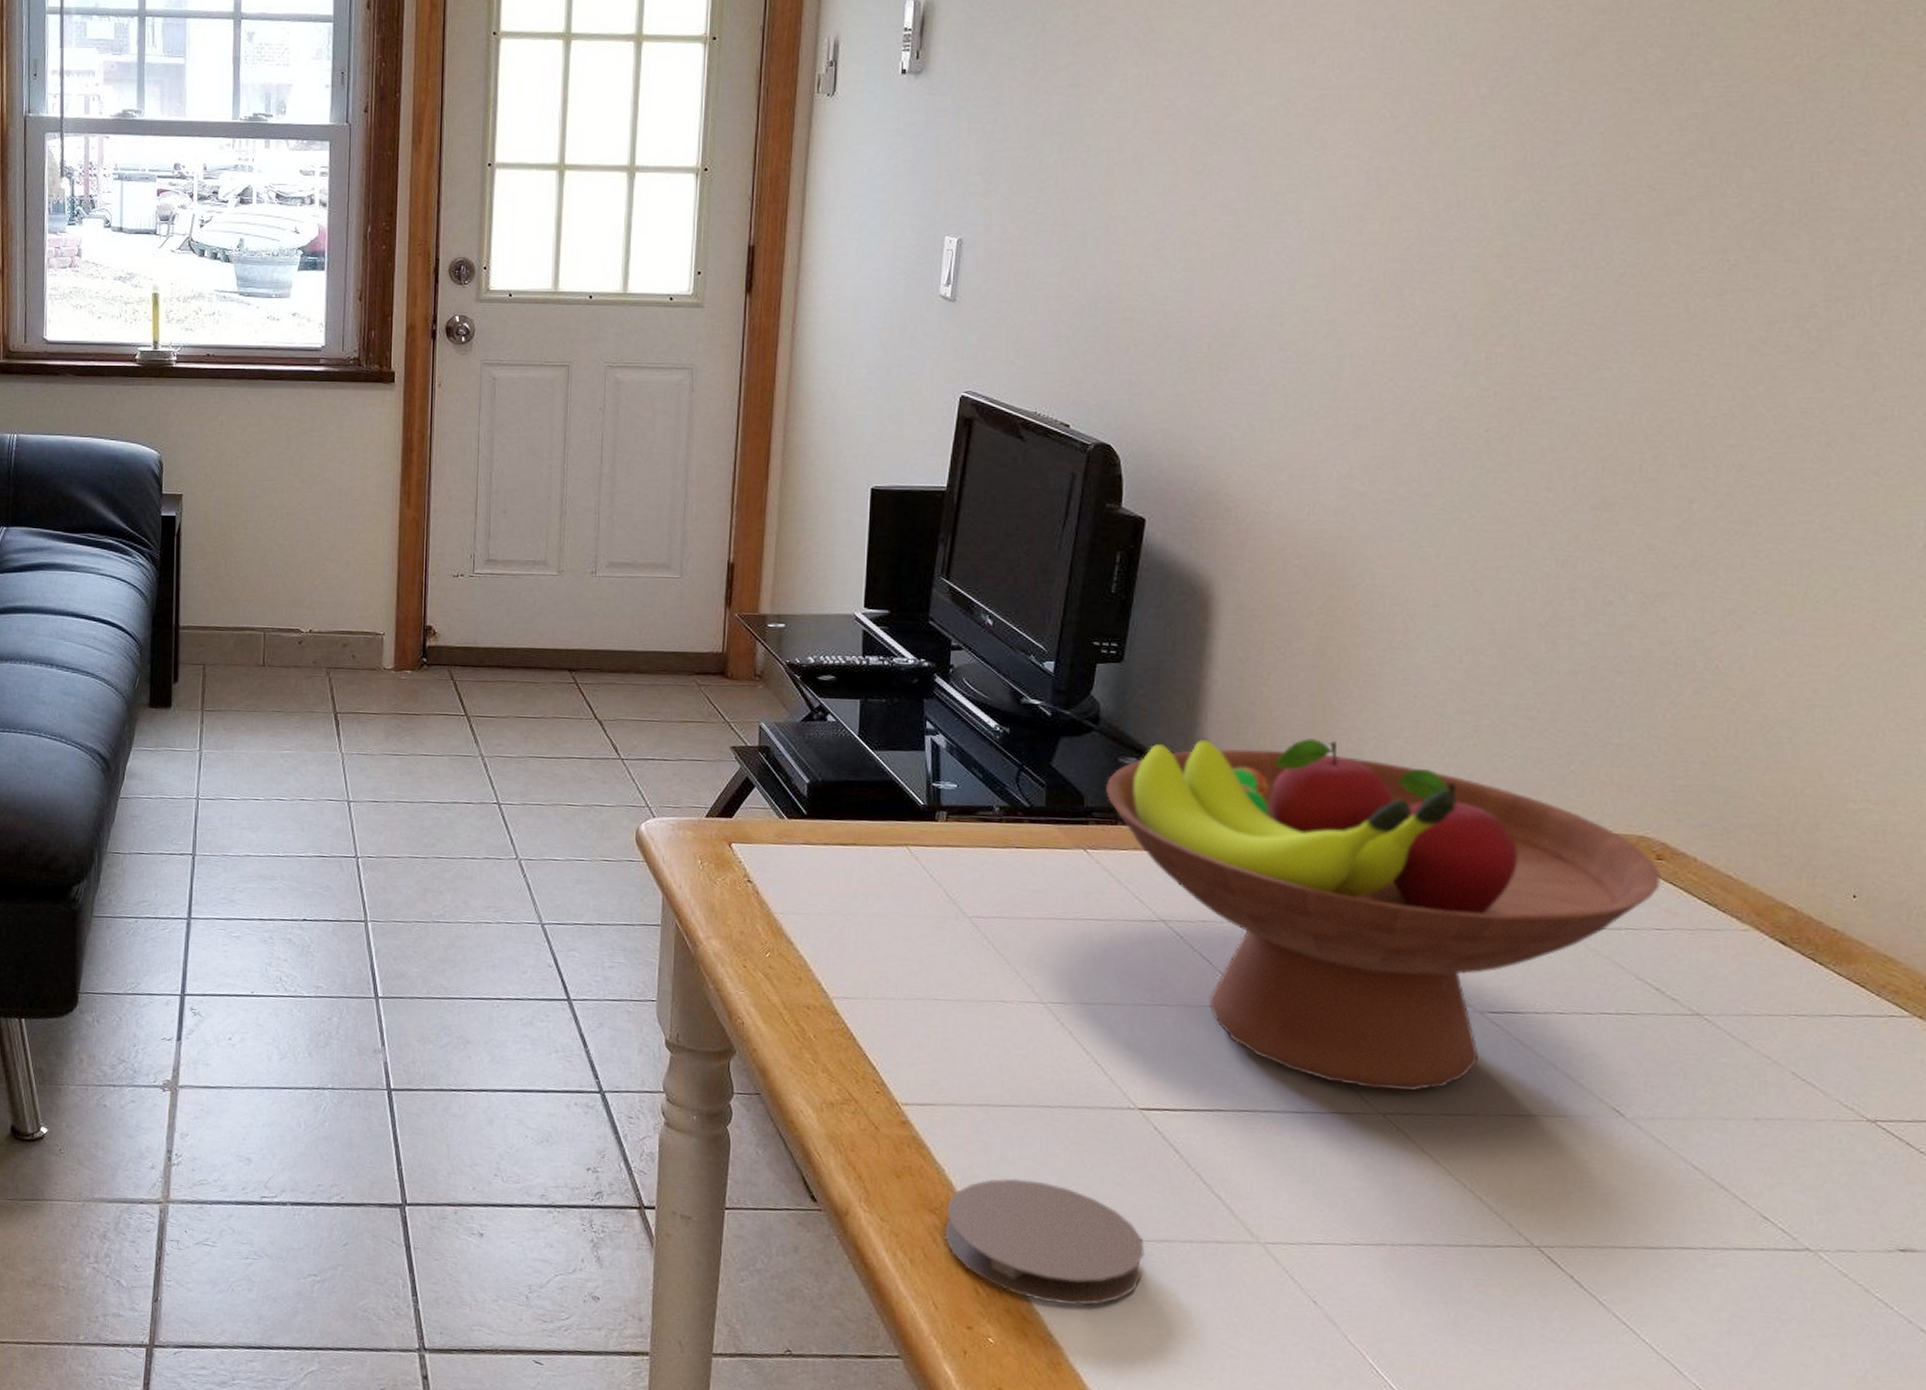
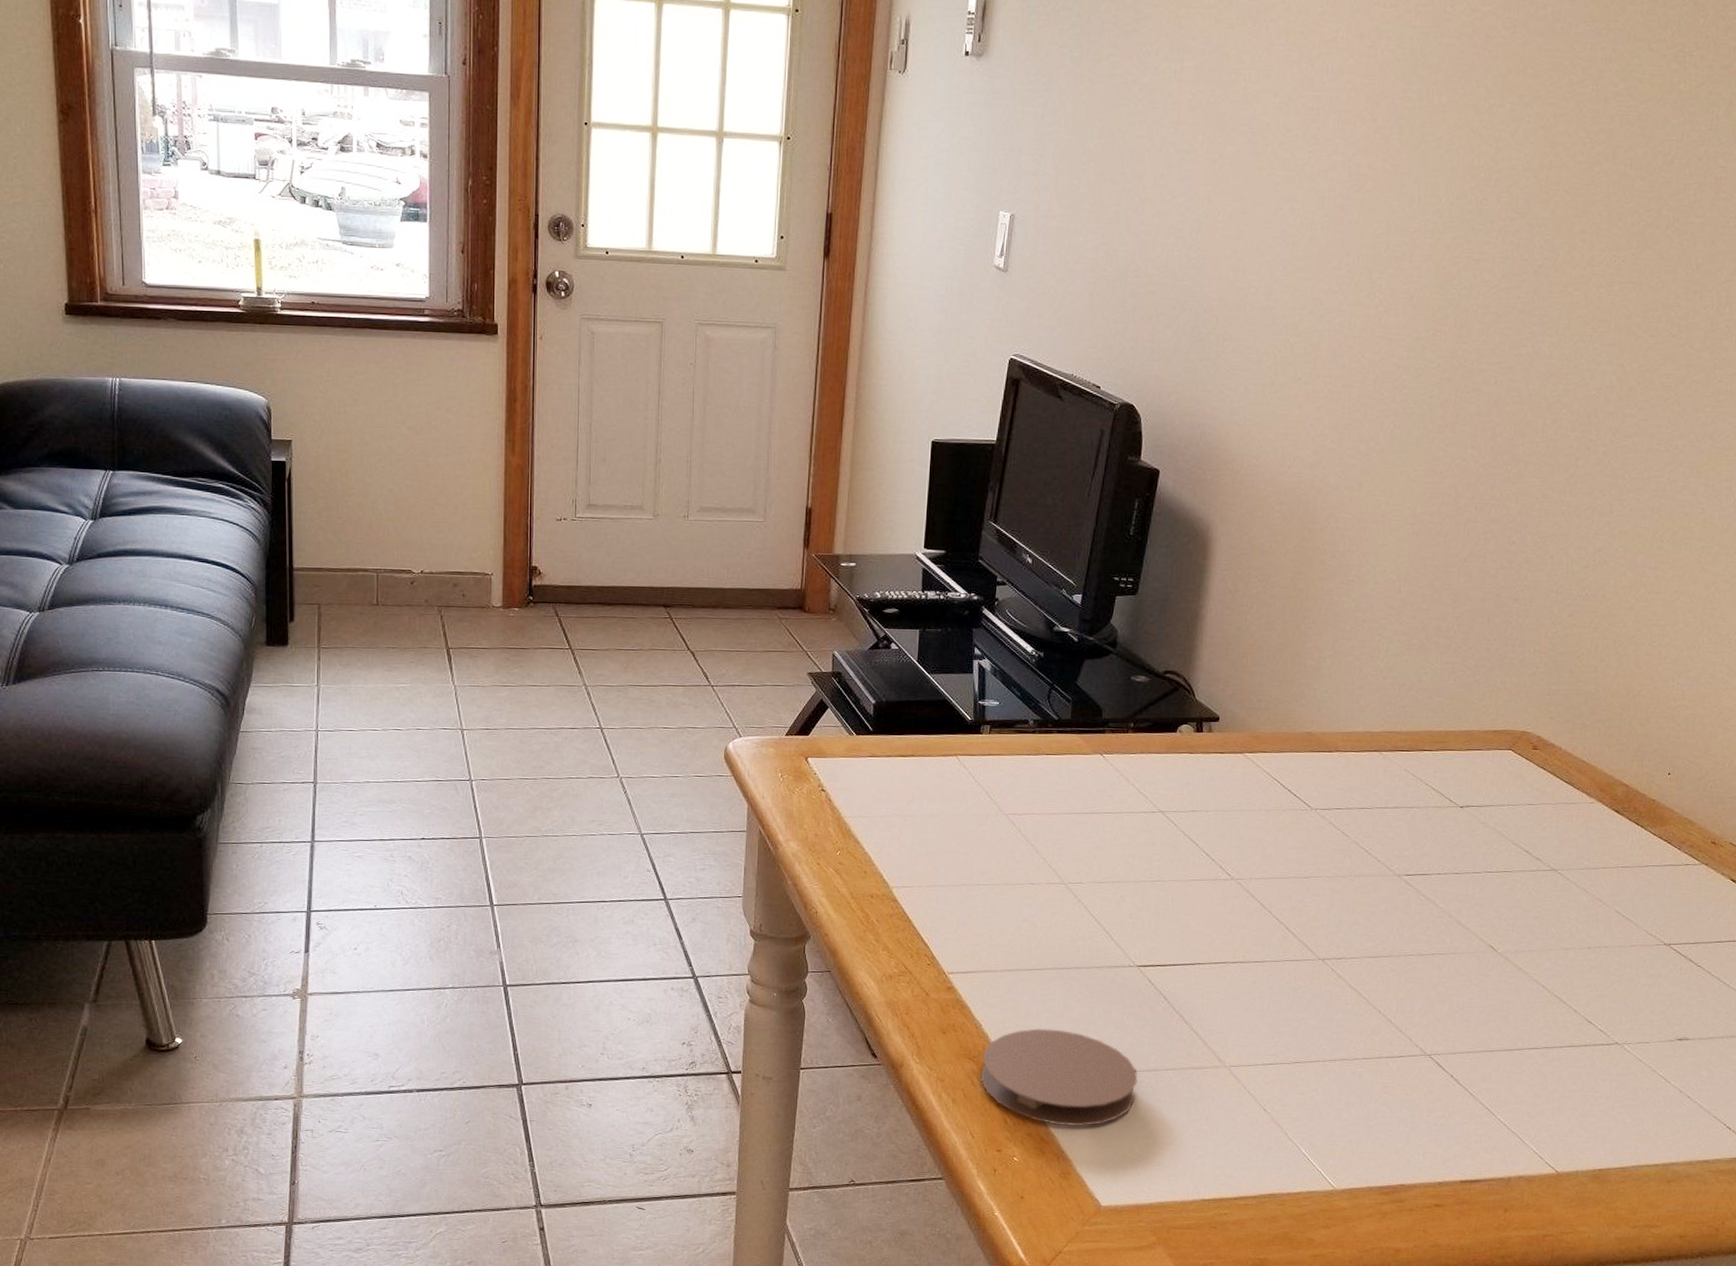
fruit bowl: present [1106,738,1661,1091] -> none [1120,657,1535,941]

